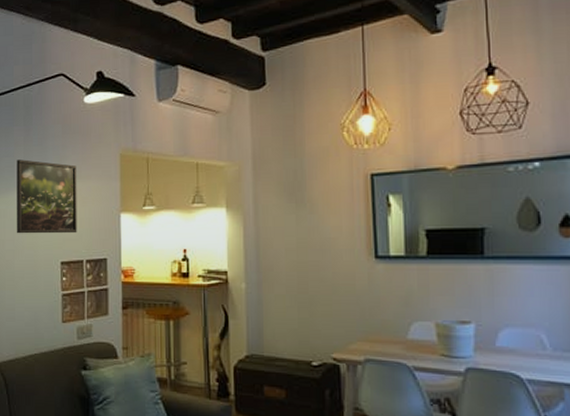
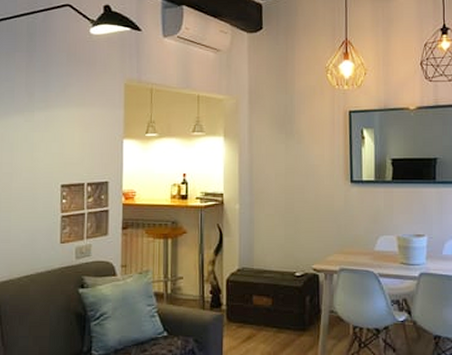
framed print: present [16,159,77,234] -> none [14,85,81,158]

